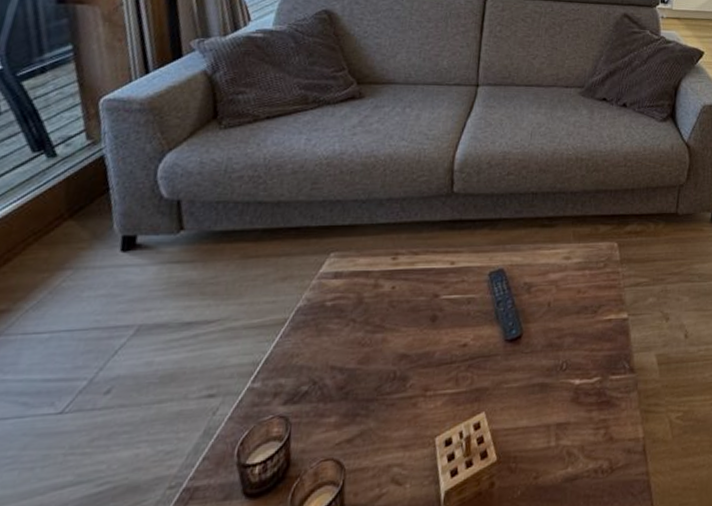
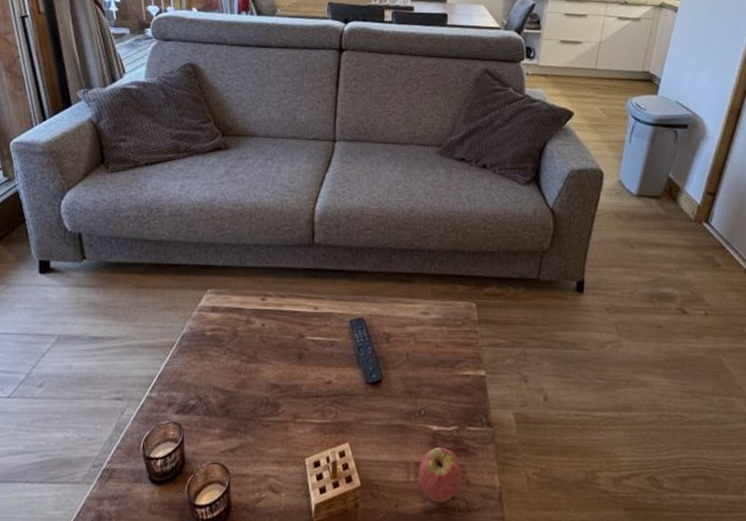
fruit: none [560,403,605,467] -> present [419,447,462,503]

